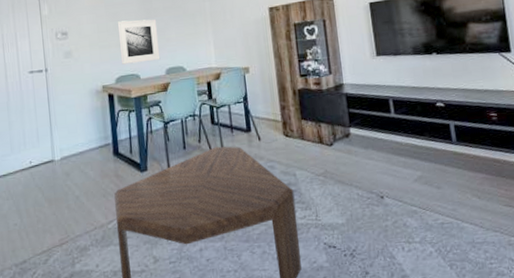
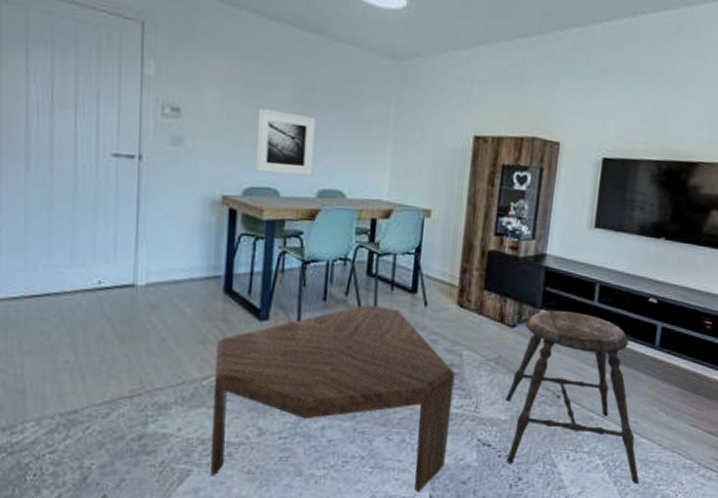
stool: none [338,125,473,266] -> present [505,310,639,485]

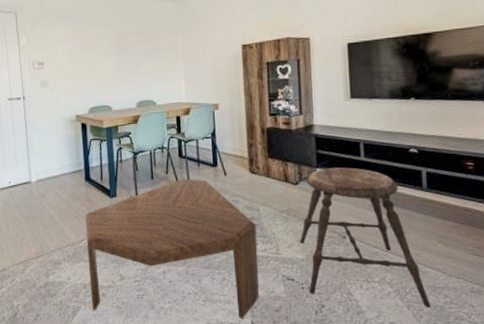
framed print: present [255,109,317,177] -> none [91,52,132,96]

